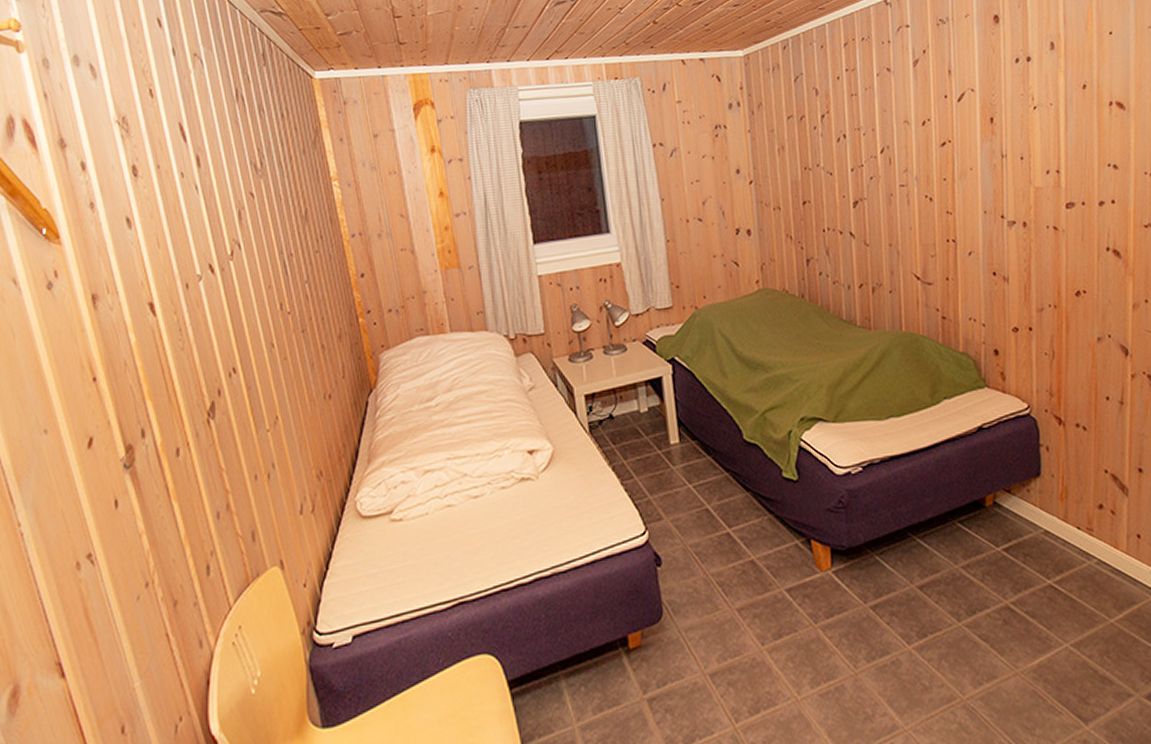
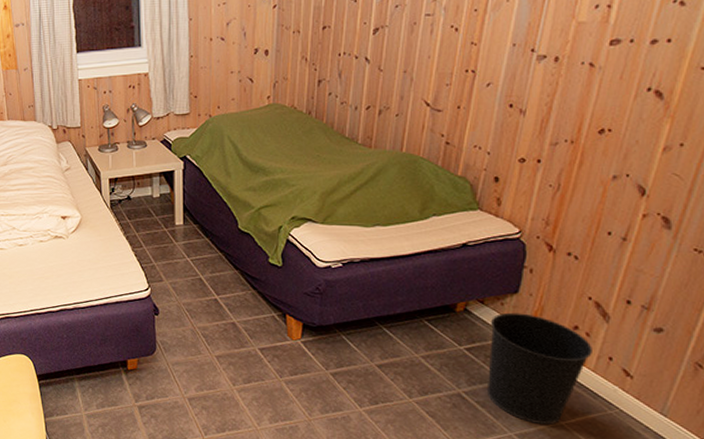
wastebasket: none [1021,498,1122,627] -> present [488,312,592,425]

